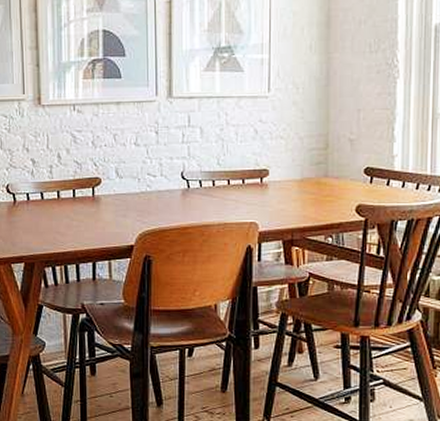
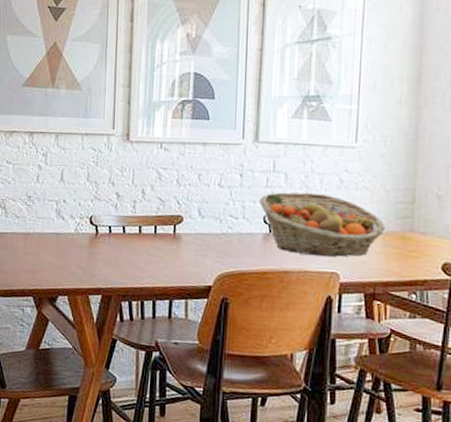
fruit basket: none [175,145,301,208] -> present [259,192,385,257]

